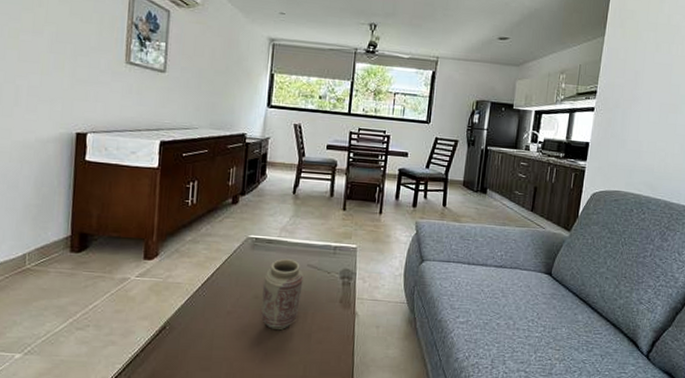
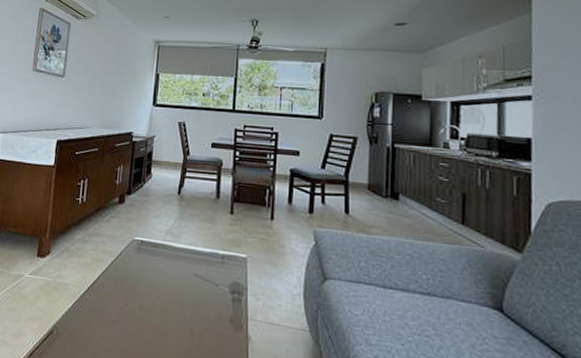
vase: present [261,259,304,329] -> none [145,265,190,348]

